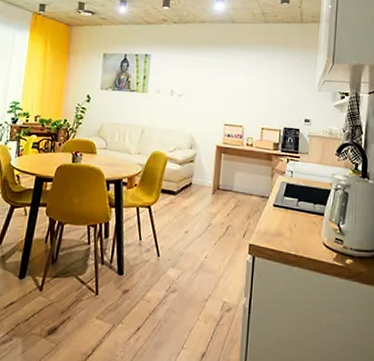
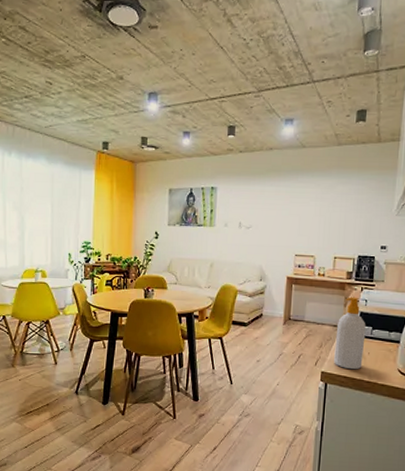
soap bottle: none [262,168,292,243] -> present [334,297,366,370]

